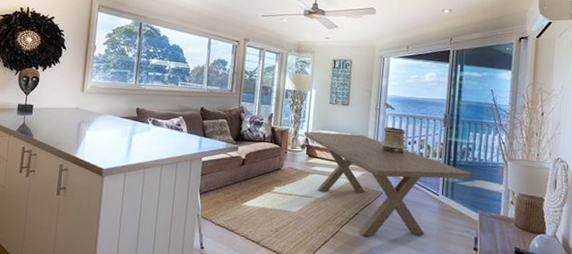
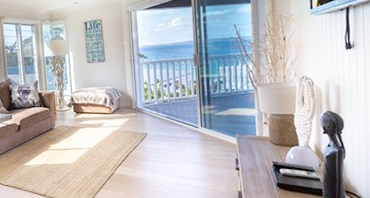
dining table: present [303,131,471,237] -> none [68,86,225,174]
vessel: present [379,127,406,153] -> none [138,74,163,97]

